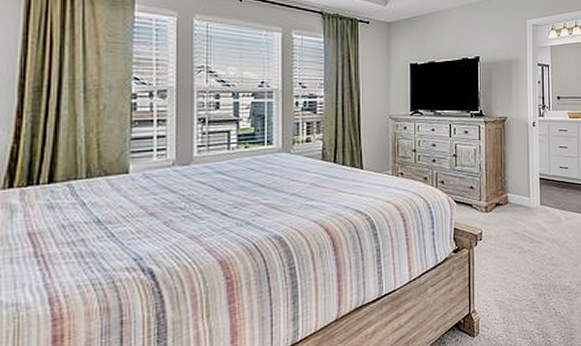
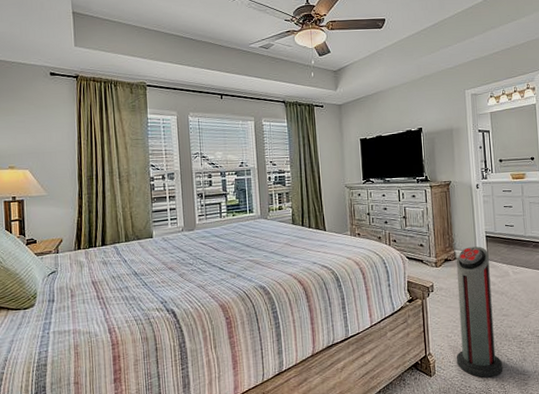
air purifier: none [502,189,550,335] -> present [456,246,503,378]

